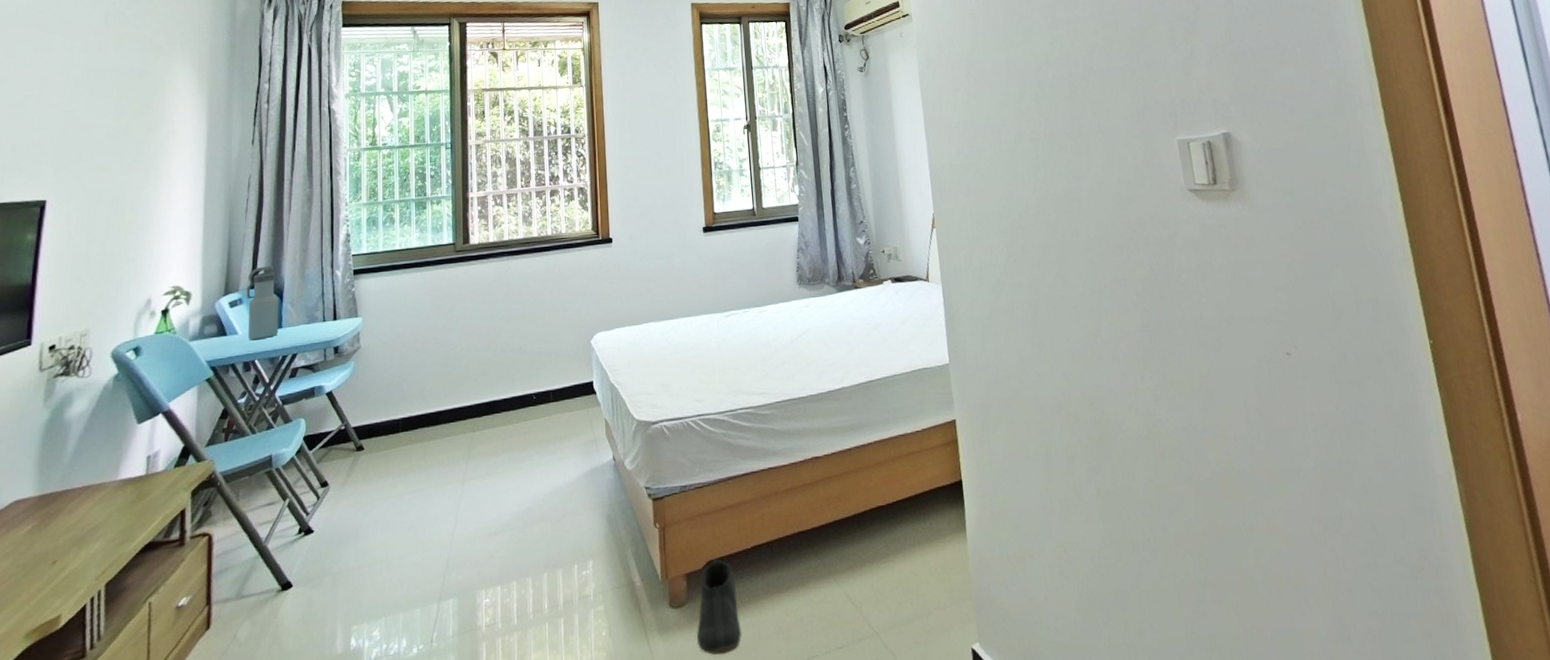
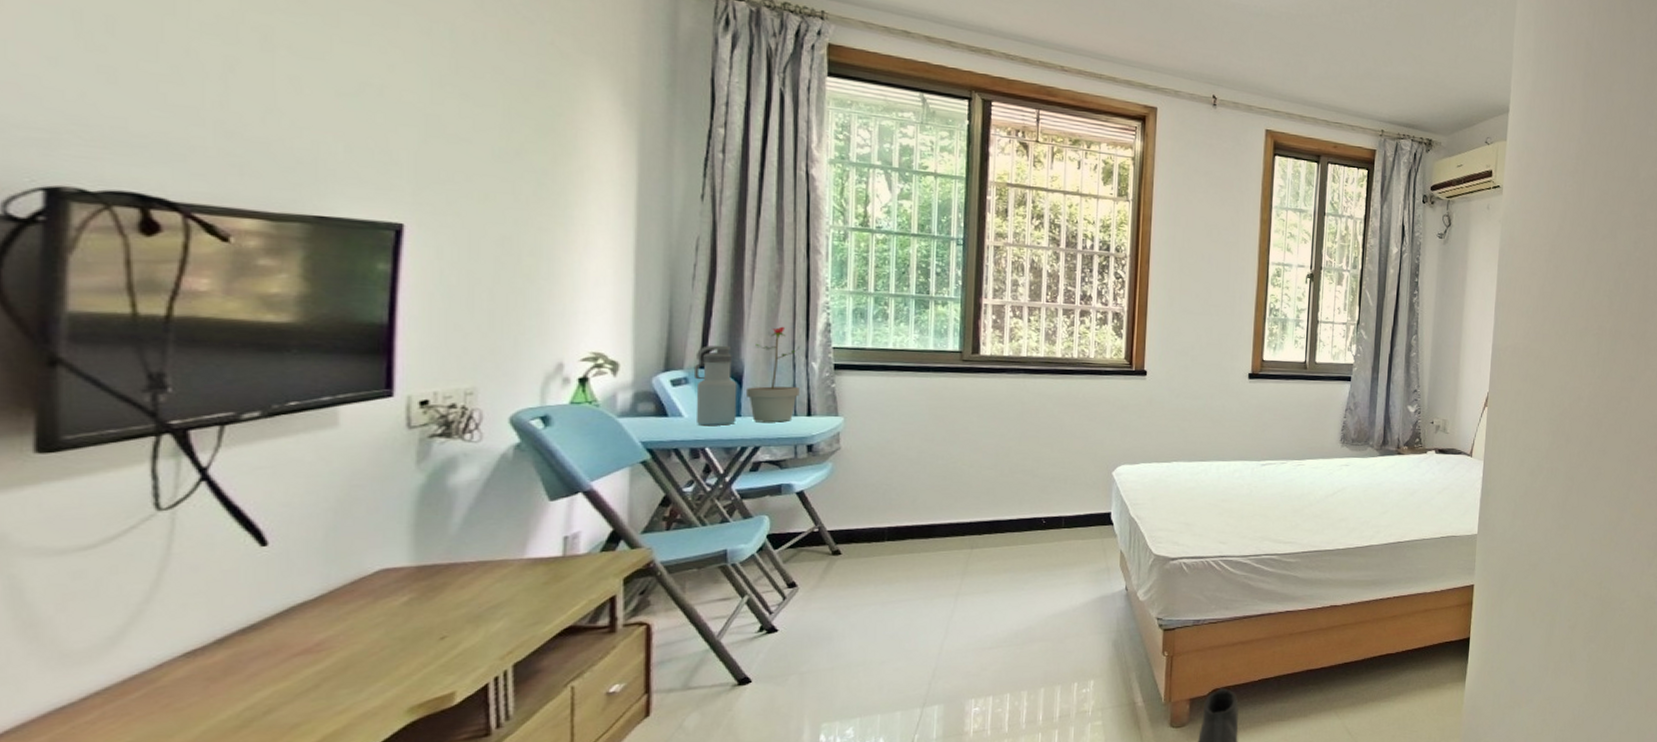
potted flower: none [286,242,327,332] -> present [747,326,800,423]

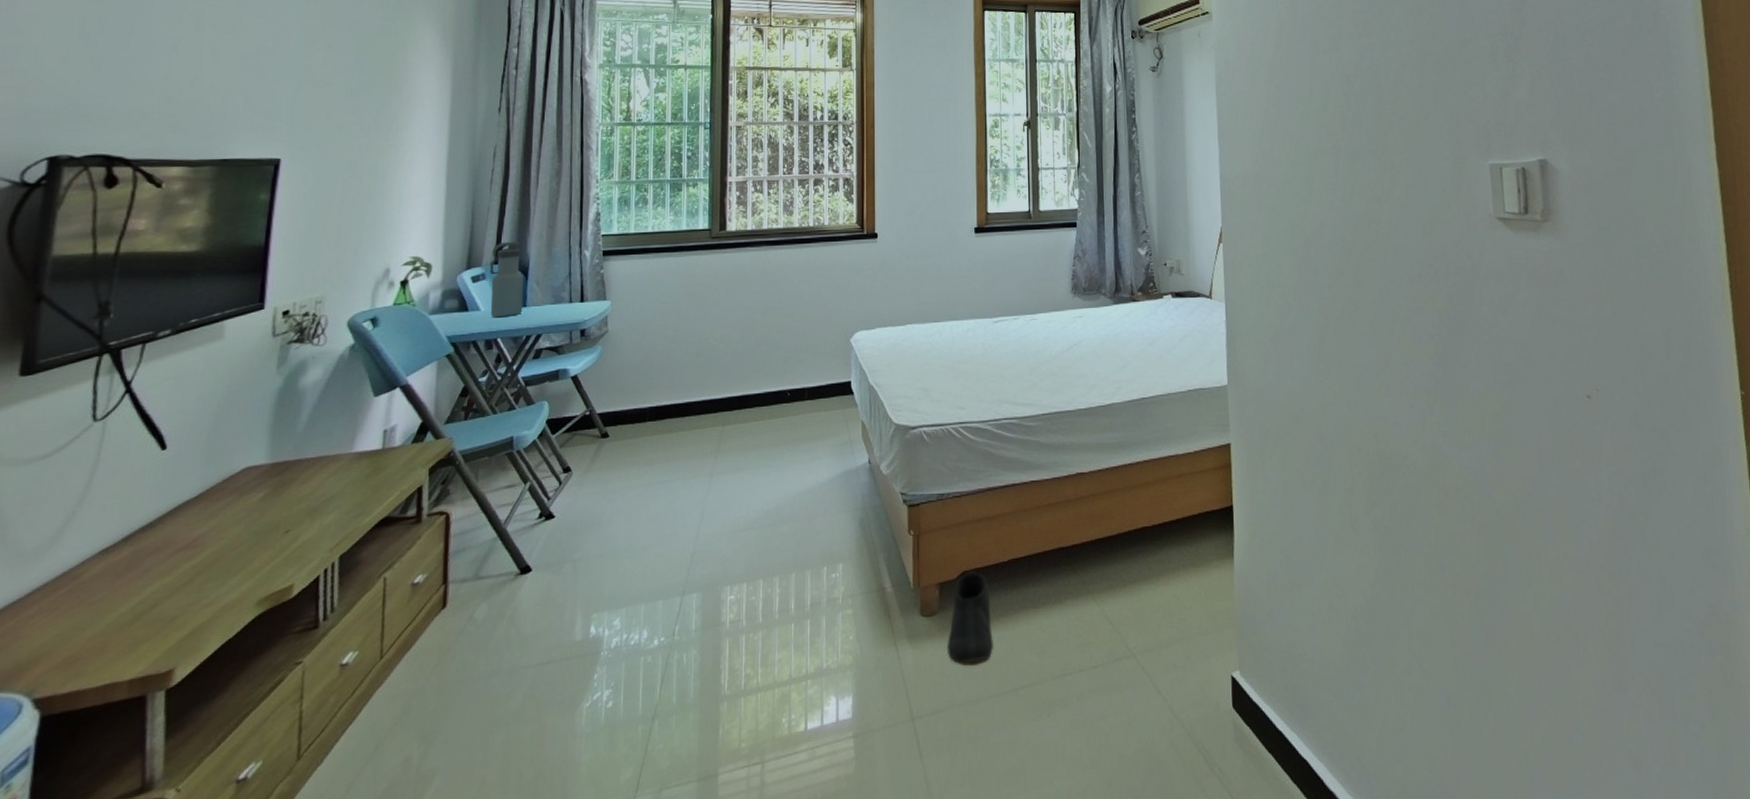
potted flower: present [747,326,800,423] -> none [531,219,575,312]

